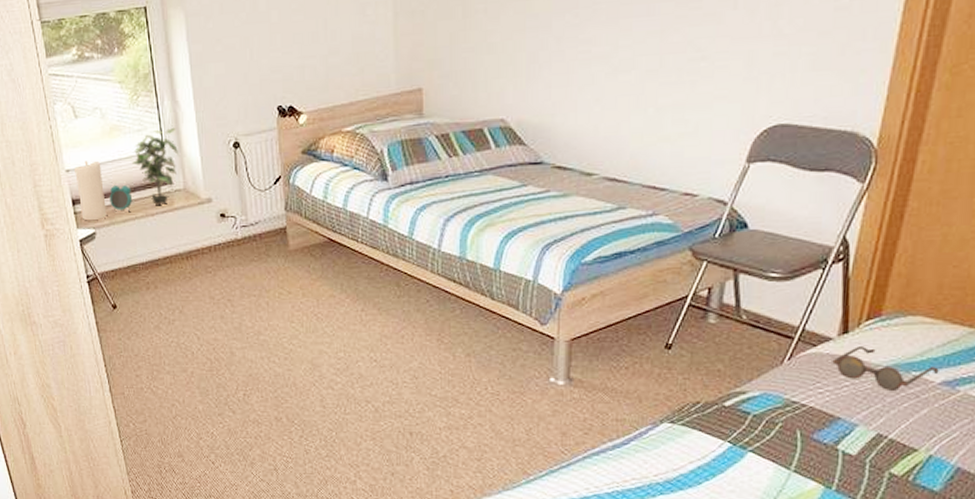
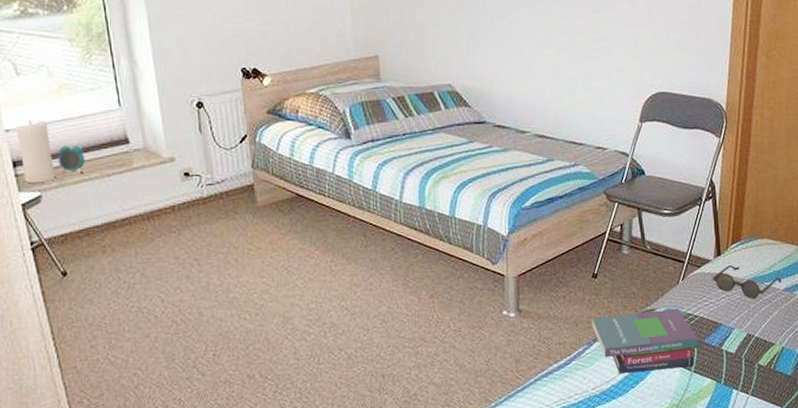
potted plant: present [132,128,180,205] -> none [85,87,138,165]
books: none [659,393,804,465] -> present [591,308,698,374]

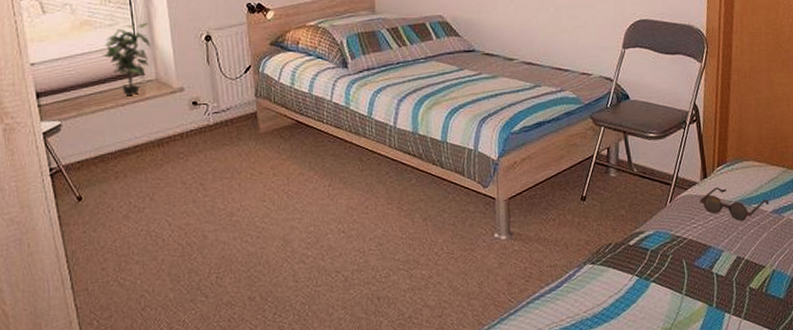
candle: present [16,120,56,184] -> none [40,54,75,114]
alarm clock: present [58,141,86,174] -> none [78,73,103,104]
potted plant: none [85,87,138,165] -> present [103,23,152,95]
books: present [591,308,698,374] -> none [581,231,688,297]

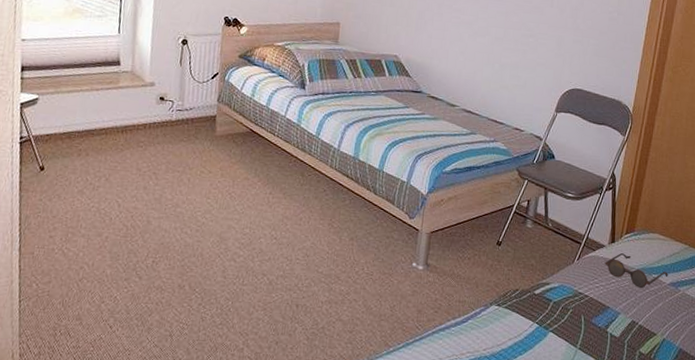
potted plant: present [103,23,152,95] -> none [87,19,134,82]

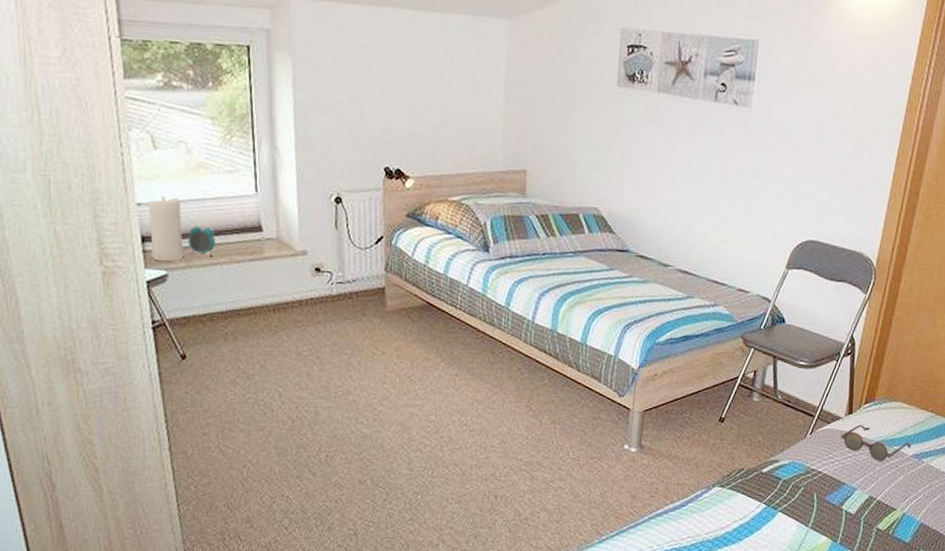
candle: none [27,34,58,88] -> present [148,196,185,262]
alarm clock: none [58,56,82,85] -> present [188,222,216,257]

